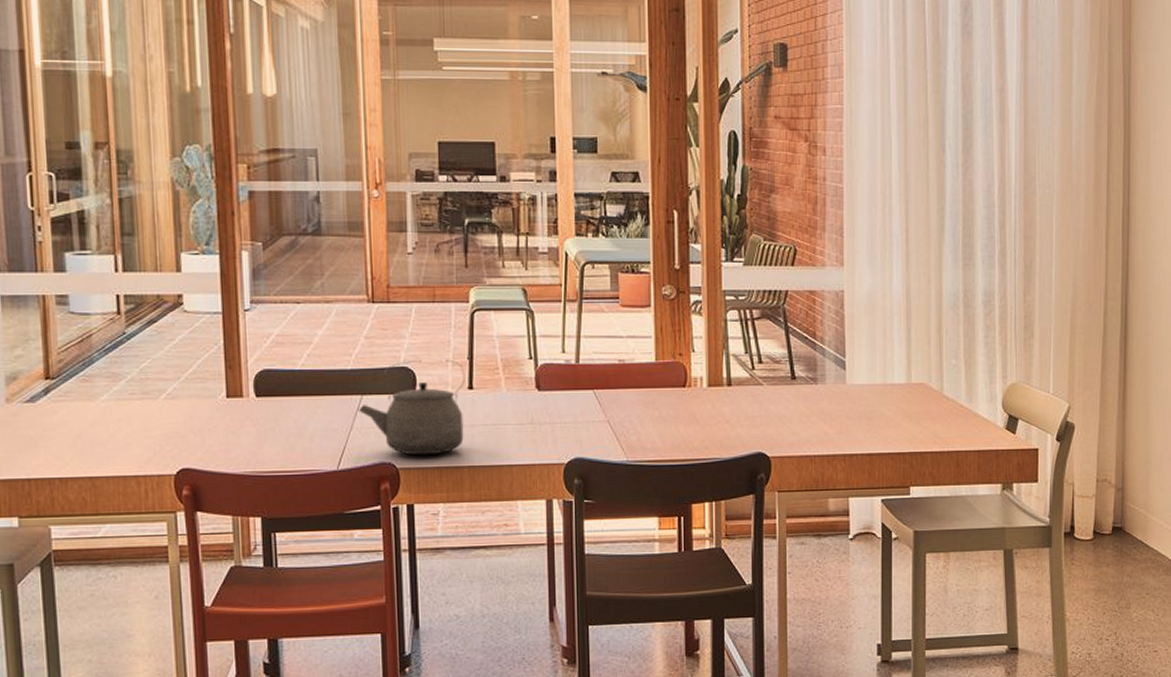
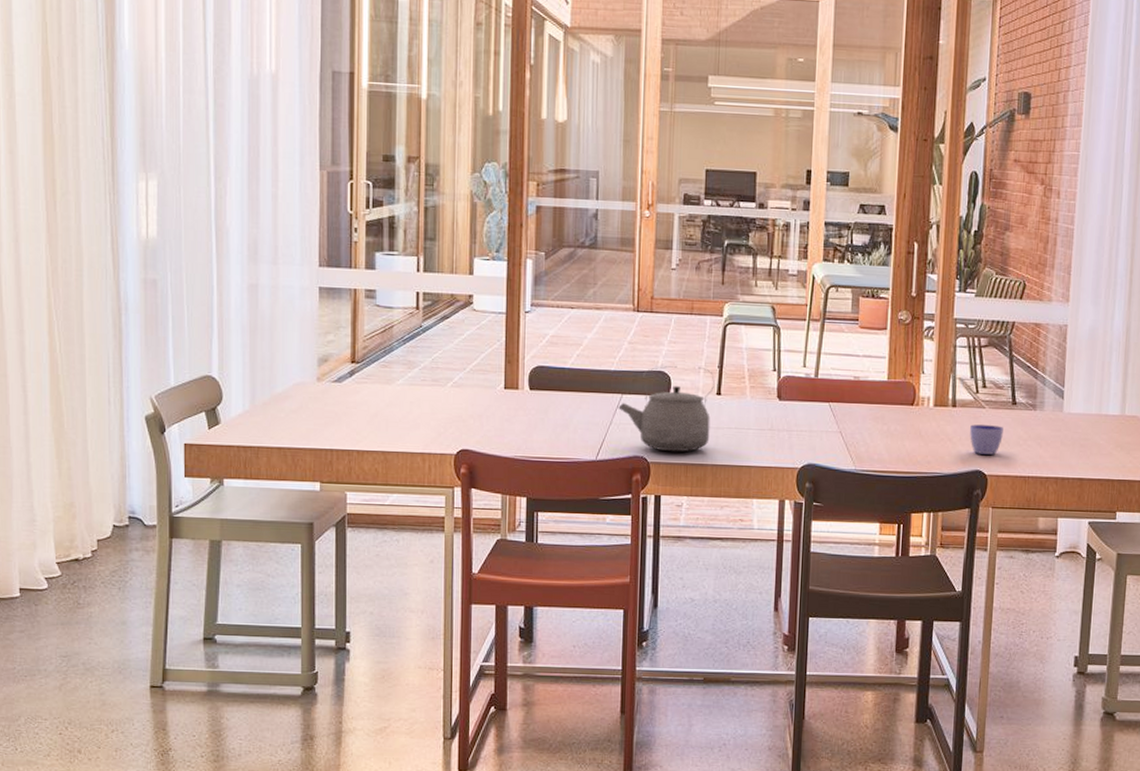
cup: none [749,403,784,435] -> present [970,424,1003,455]

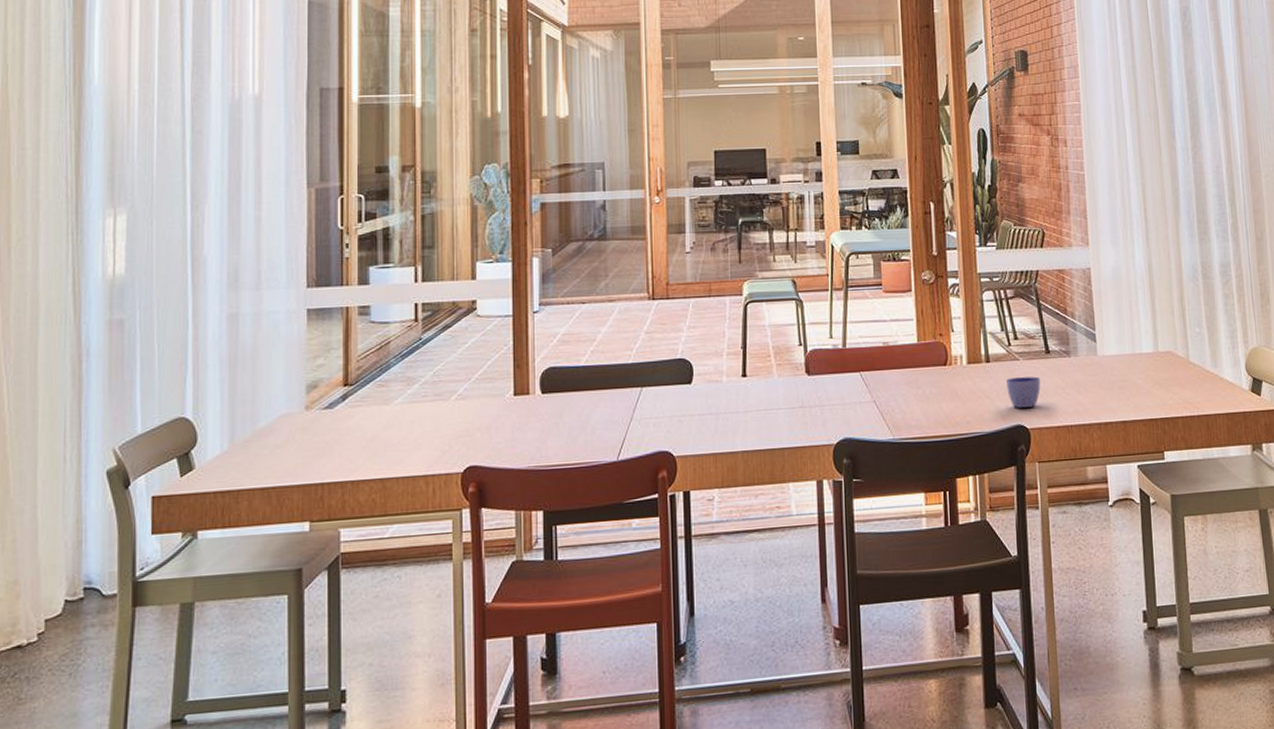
tea kettle: present [618,365,715,452] -> none [638,349,739,443]

